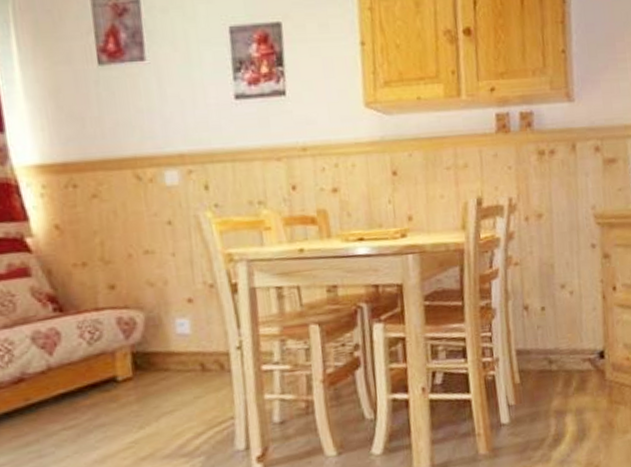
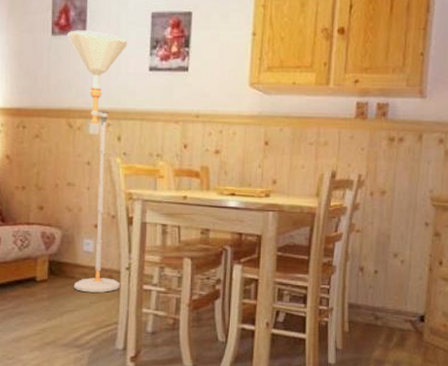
floor lamp: none [119,55,232,386] -> present [67,30,127,293]

